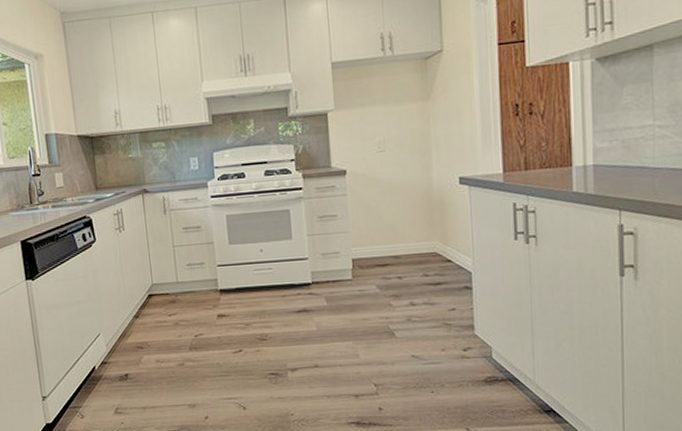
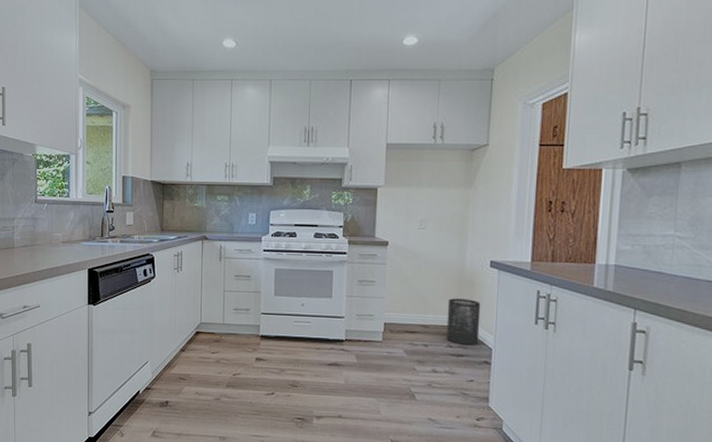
trash can: none [418,221,457,272] -> present [446,298,481,345]

